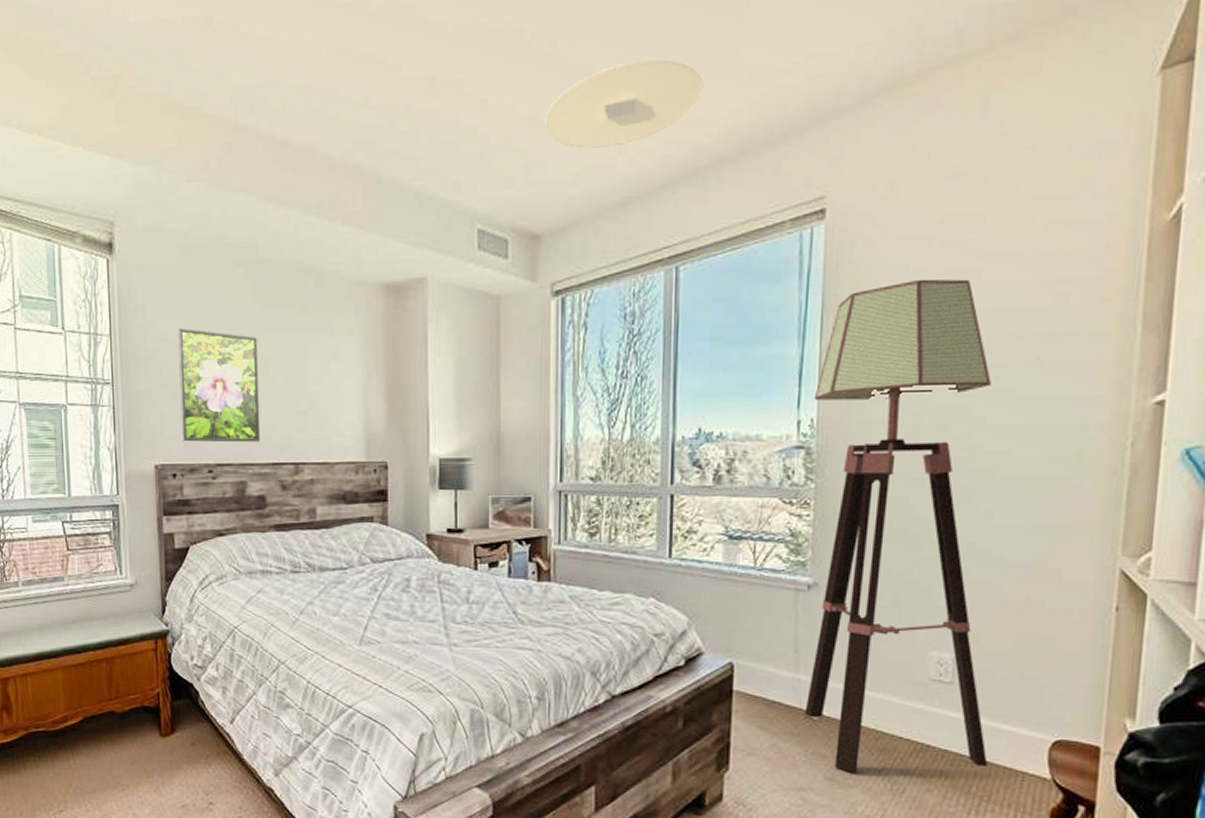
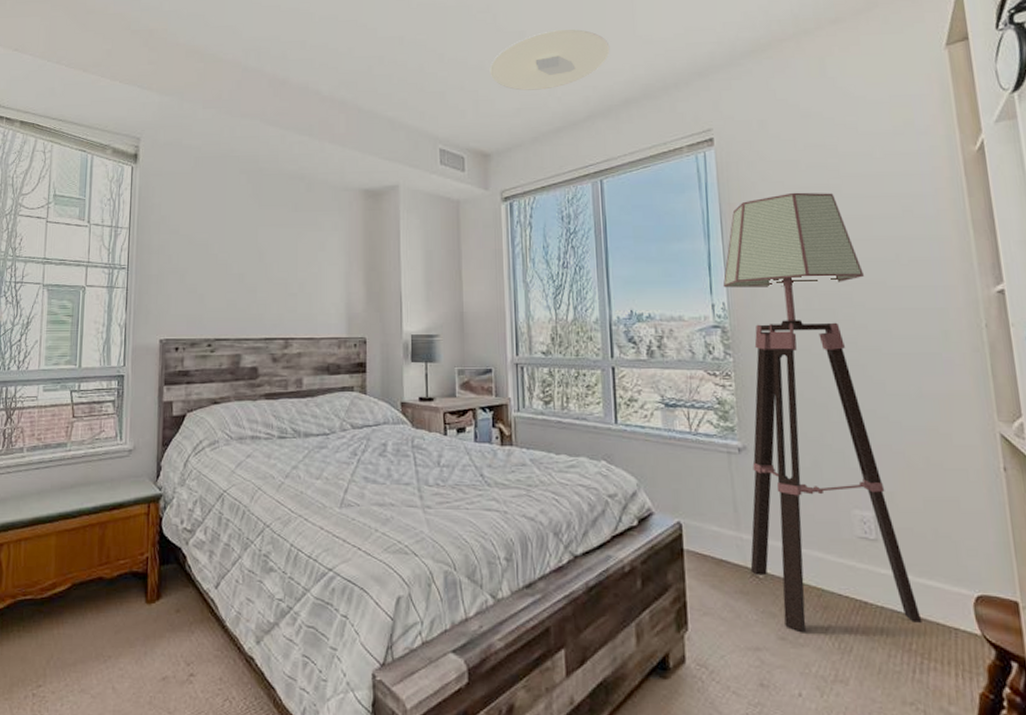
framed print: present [178,328,261,443] -> none [185,223,256,320]

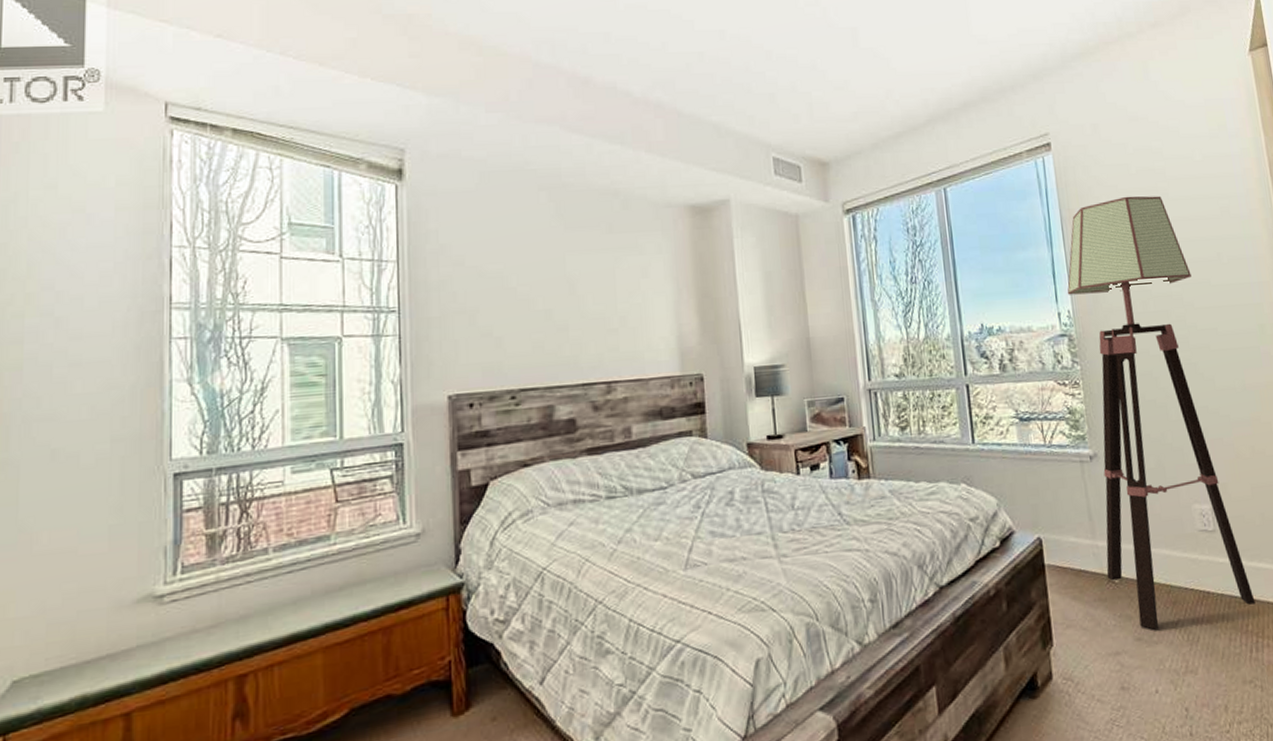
ceiling light: present [489,29,610,91] -> none [822,27,946,93]

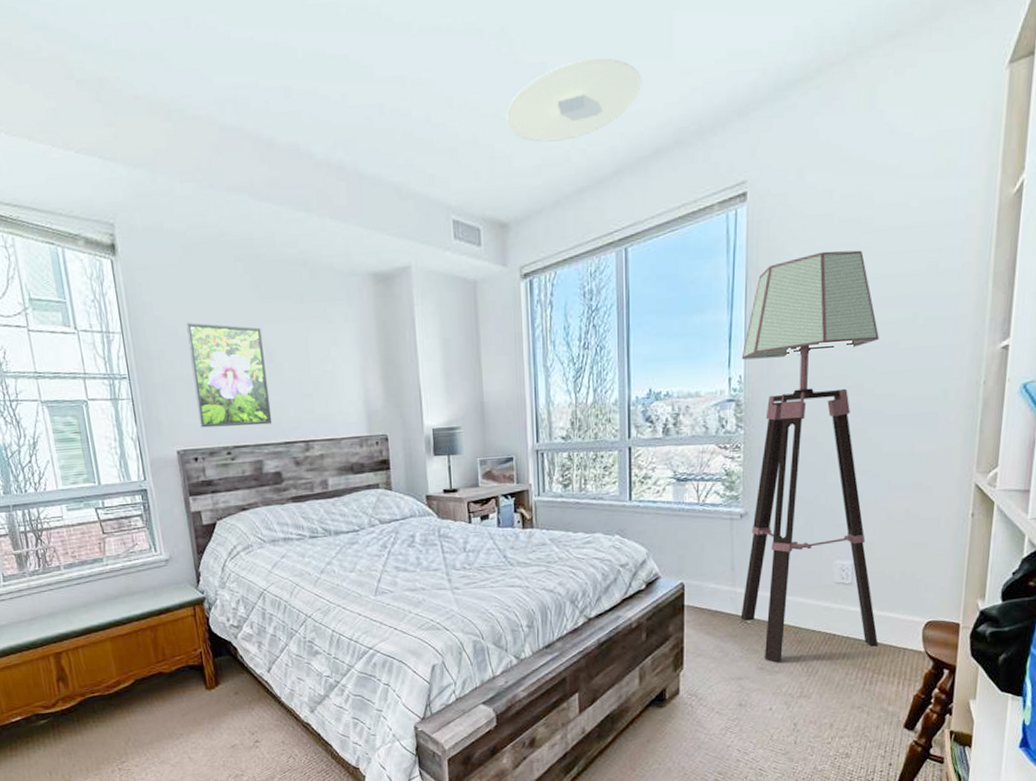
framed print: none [476,252,569,368] -> present [186,322,272,428]
ceiling light: none [822,27,946,93] -> present [506,58,642,143]

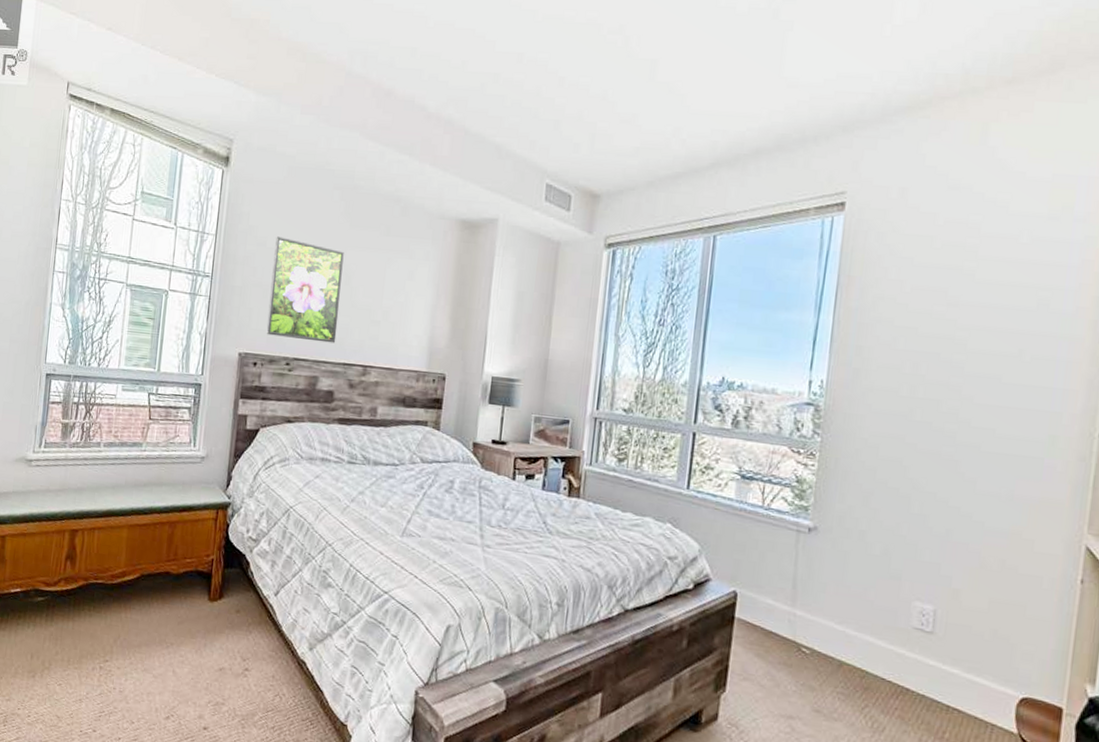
ceiling light: present [506,58,642,143] -> none [612,62,750,129]
floor lamp: present [740,250,879,662] -> none [798,271,980,715]

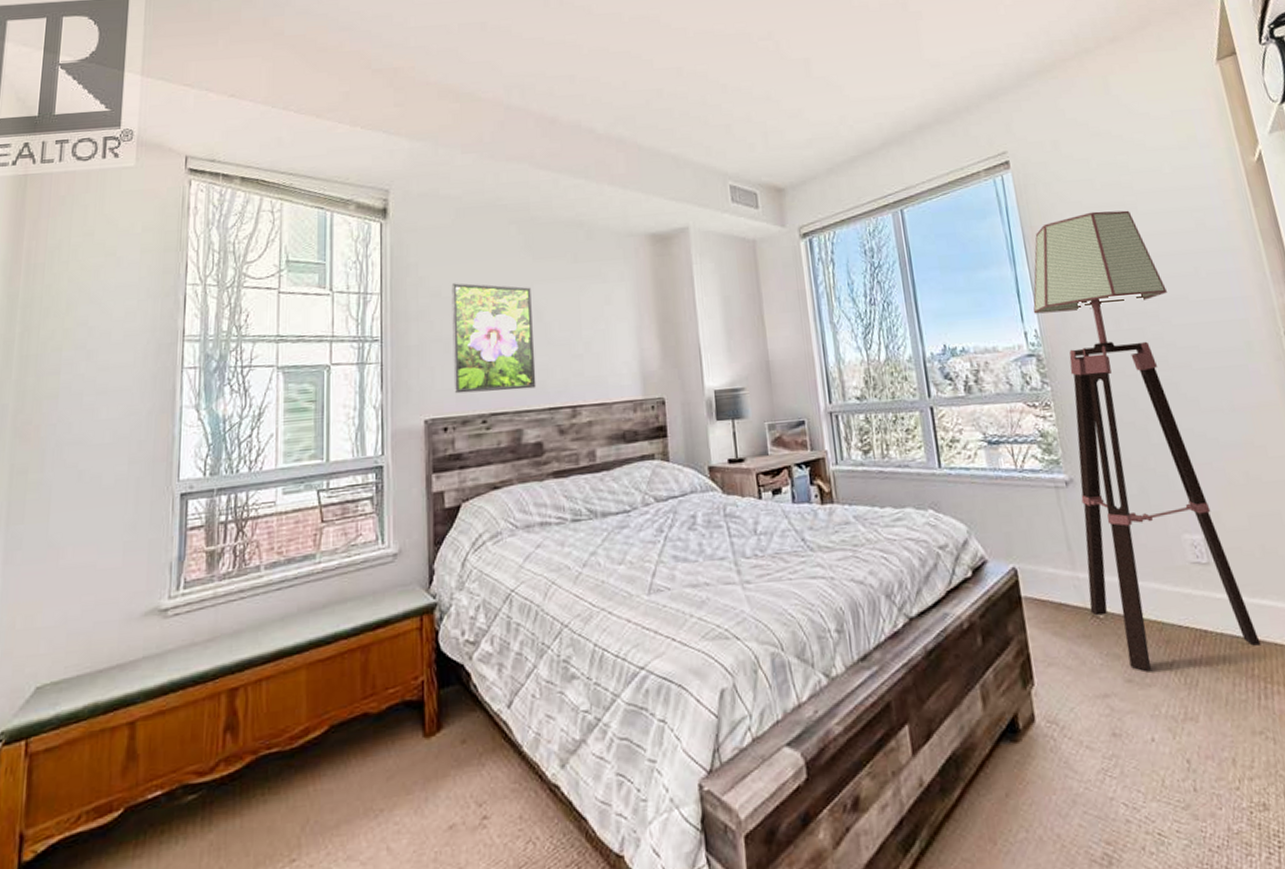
floor lamp: none [798,271,980,715] -> present [1033,210,1261,671]

